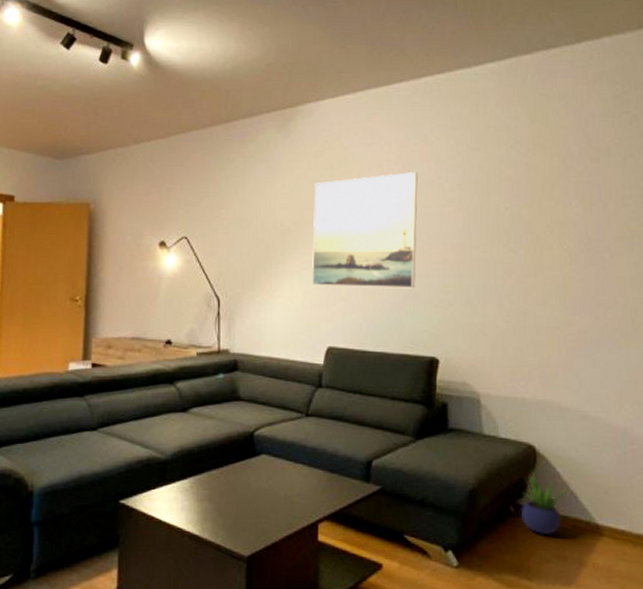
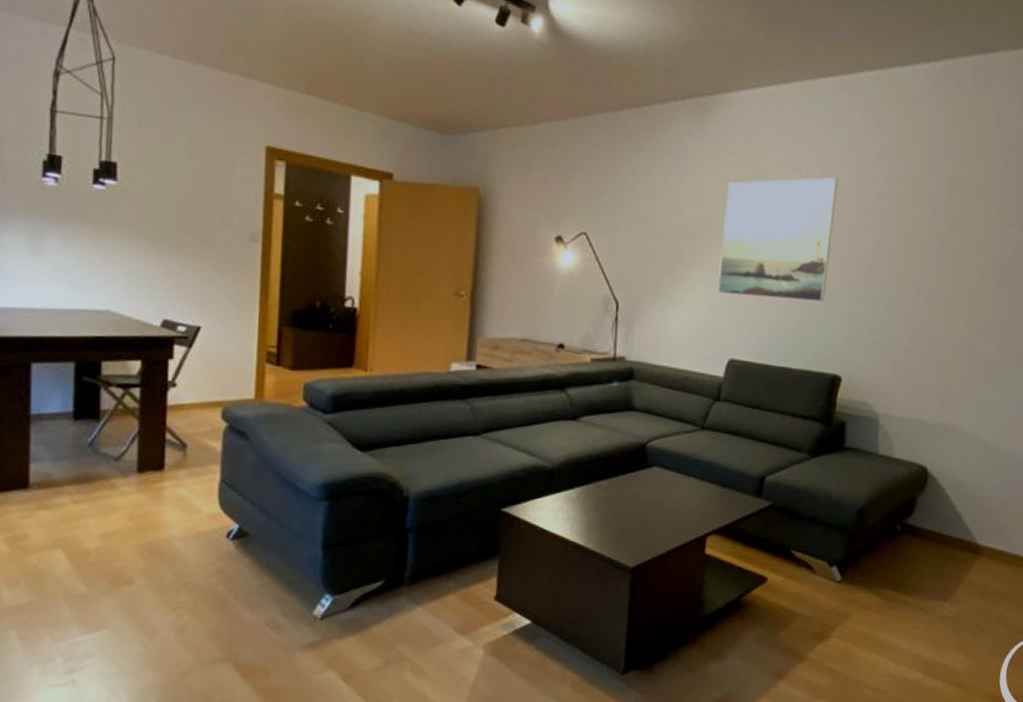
potted plant: present [520,471,568,536] -> none [906,492,954,554]

